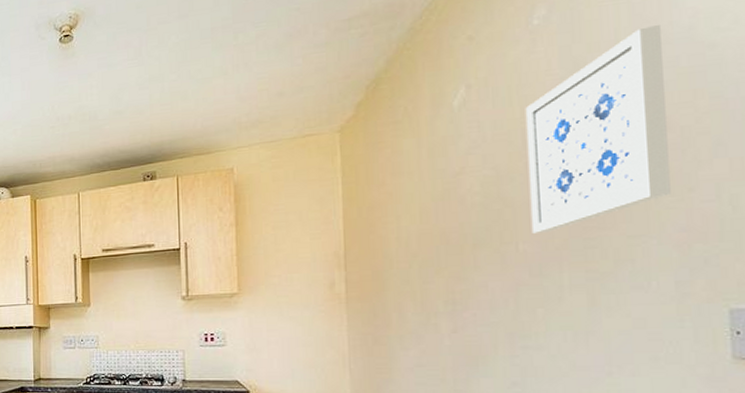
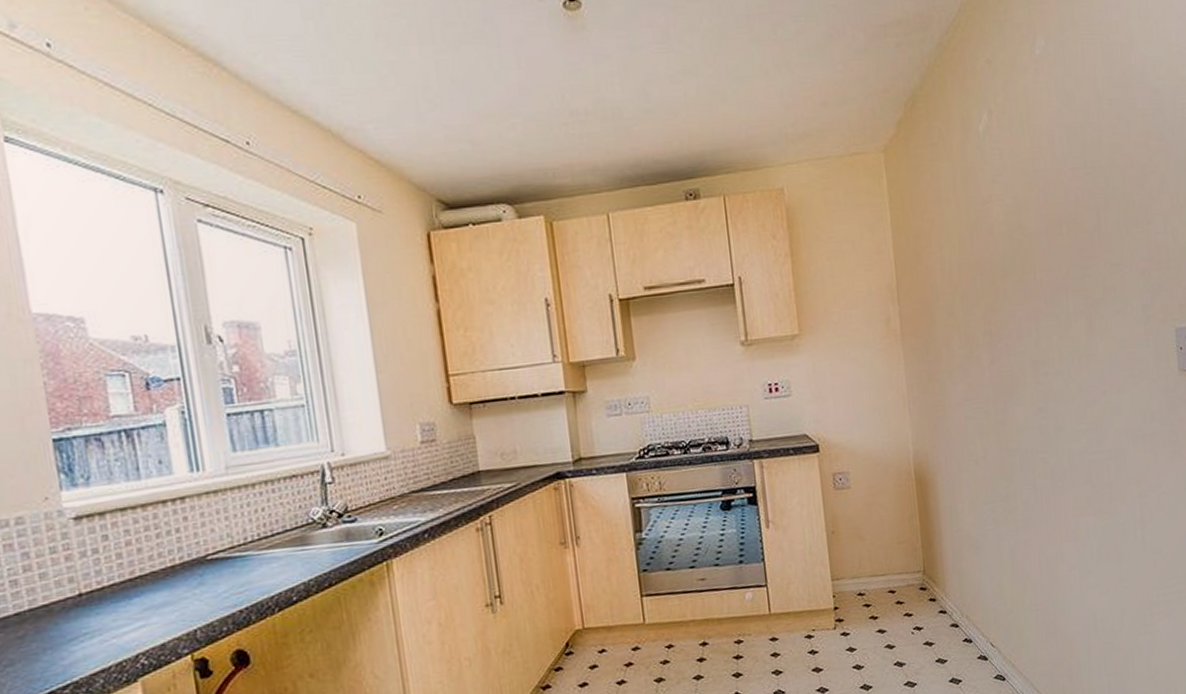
wall art: present [525,24,671,233] -> none [1034,66,1136,263]

